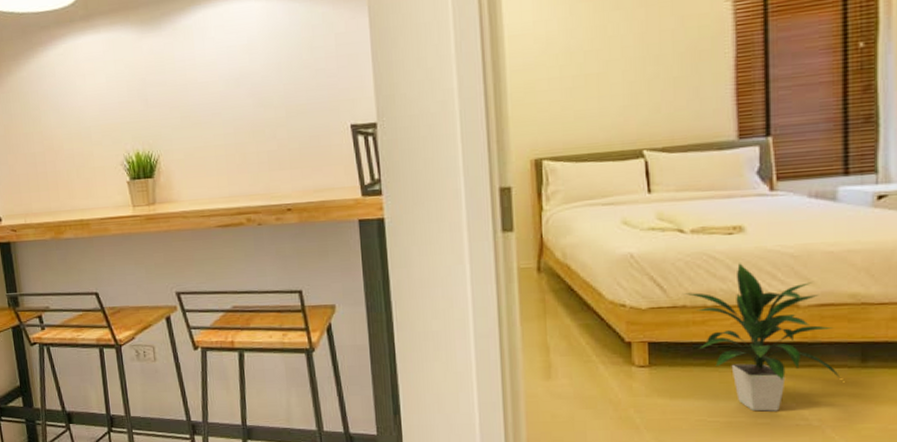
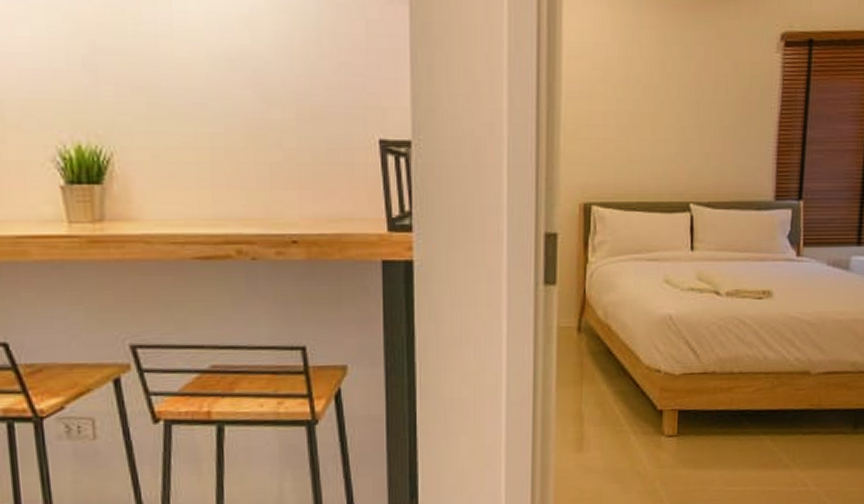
indoor plant: present [684,263,841,412] -> none [714,329,837,480]

